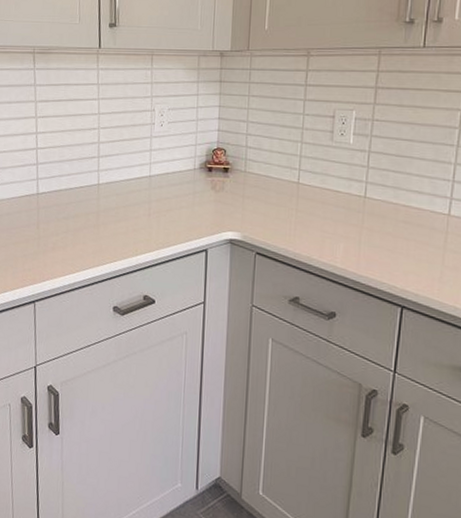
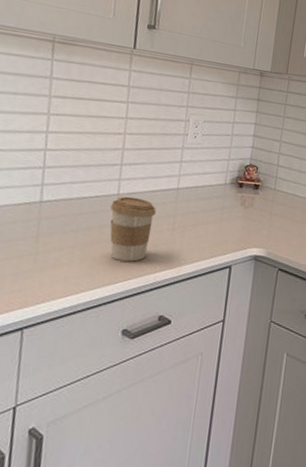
coffee cup: none [93,185,132,245] -> present [110,196,157,262]

